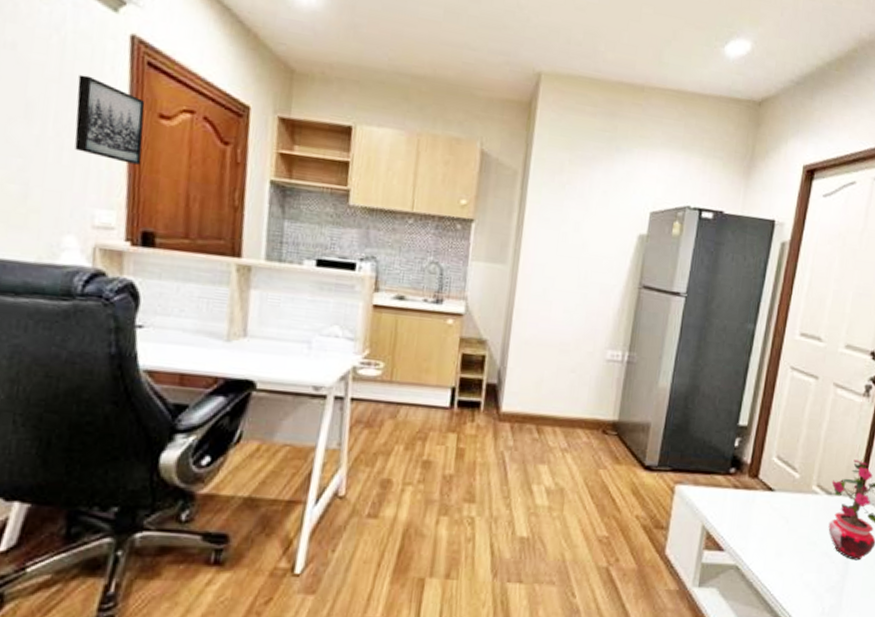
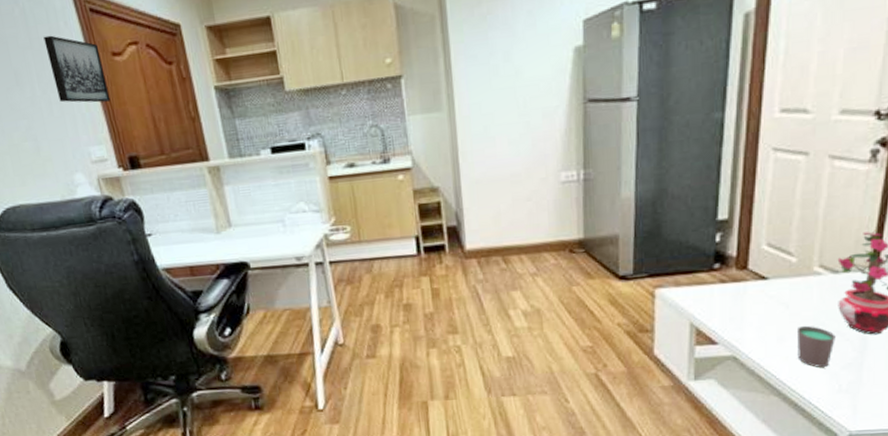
cup: none [791,542,824,587] -> present [796,325,836,367]

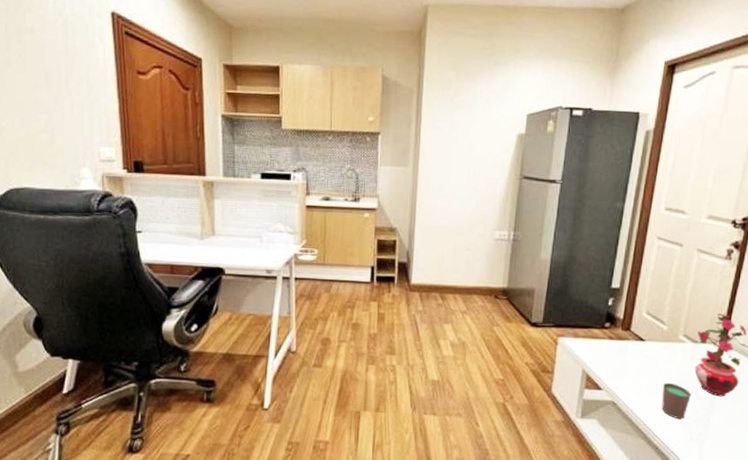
wall art: present [43,35,111,103] -> none [79,47,128,111]

